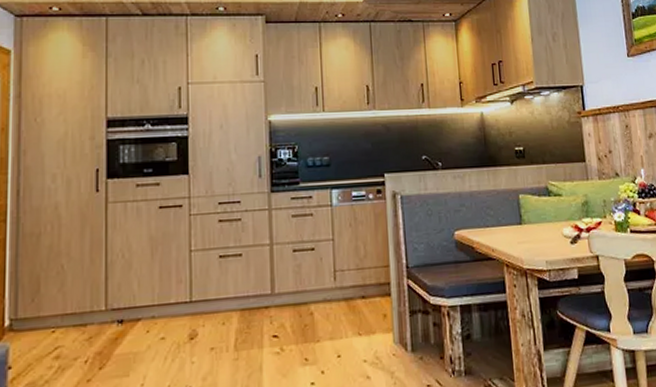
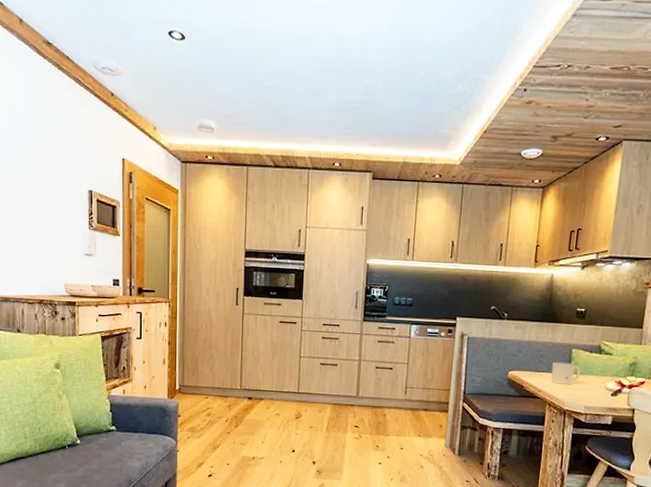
mug: none [500,211,533,240] -> present [551,361,580,385]

